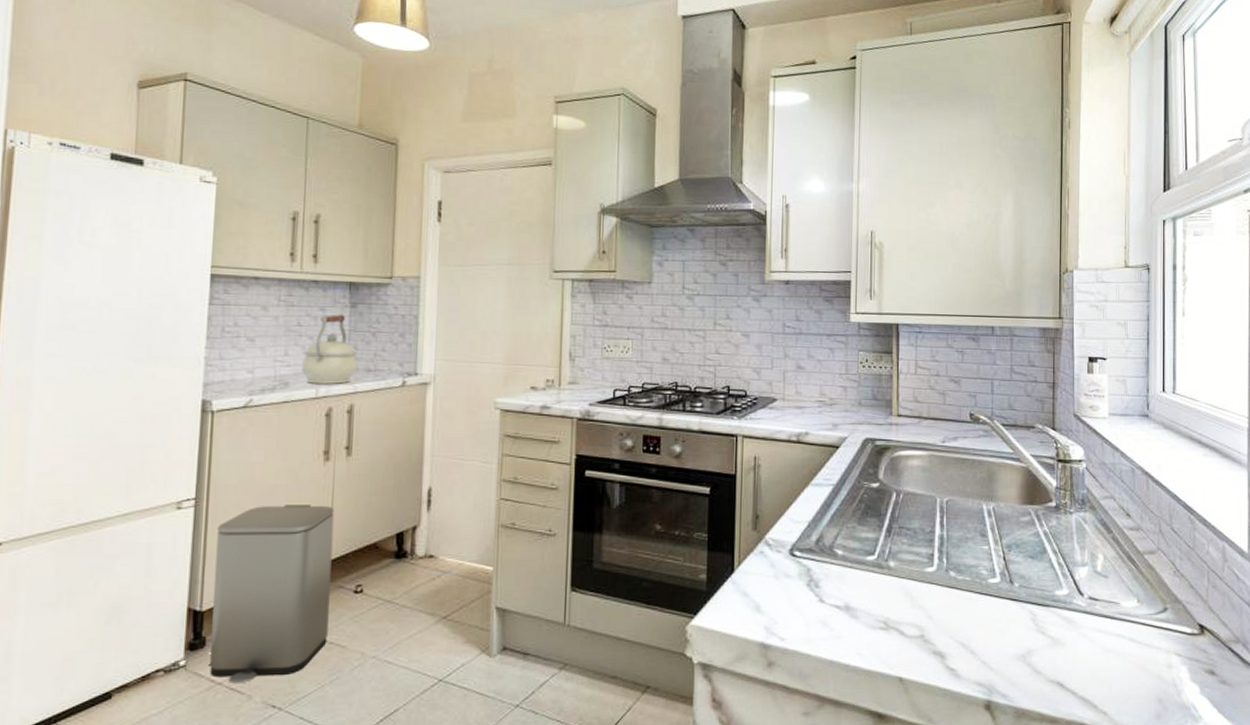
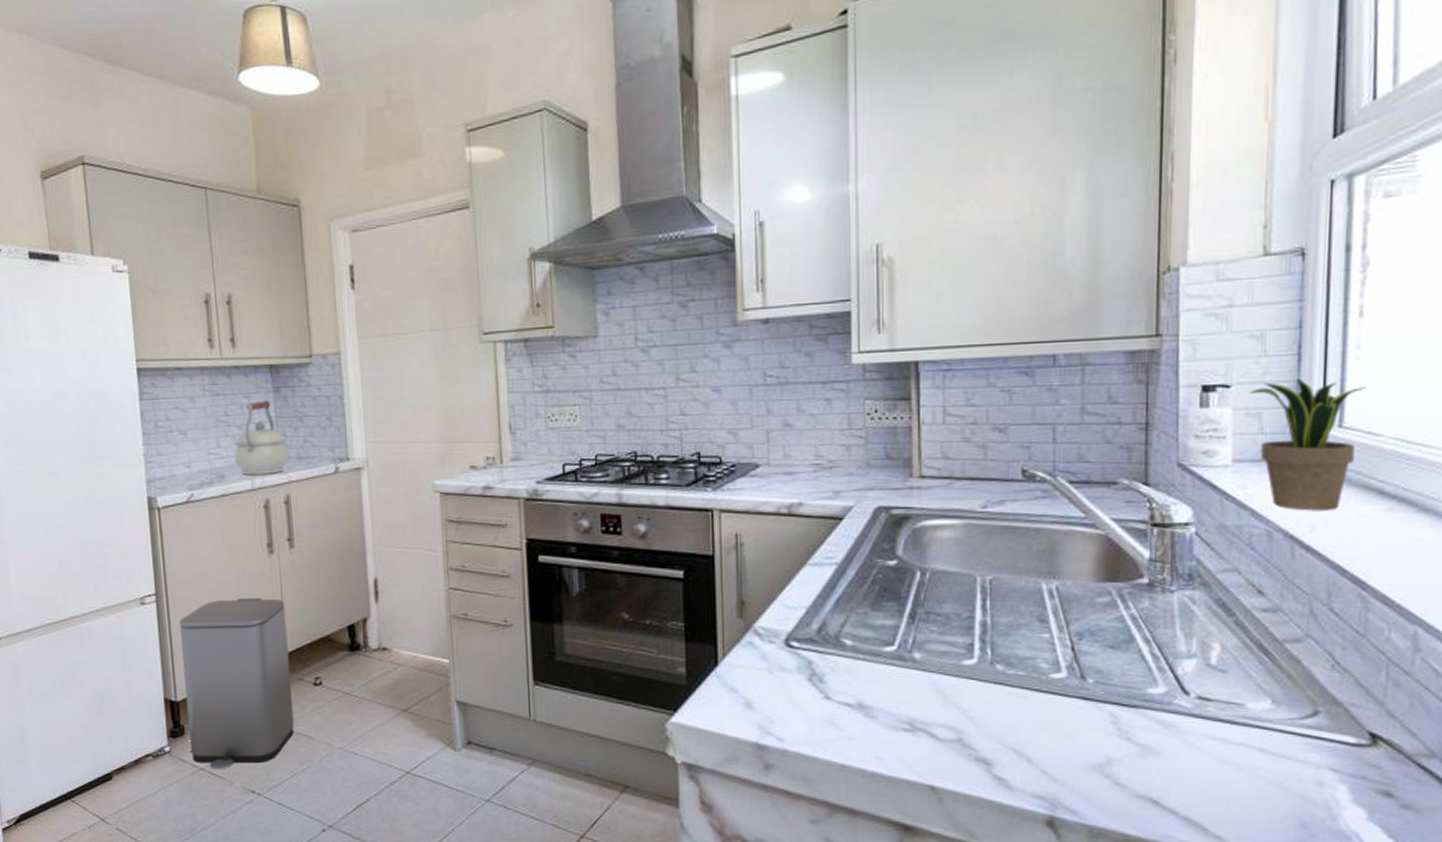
potted plant: none [1118,356,1189,454] -> present [1250,378,1367,511]

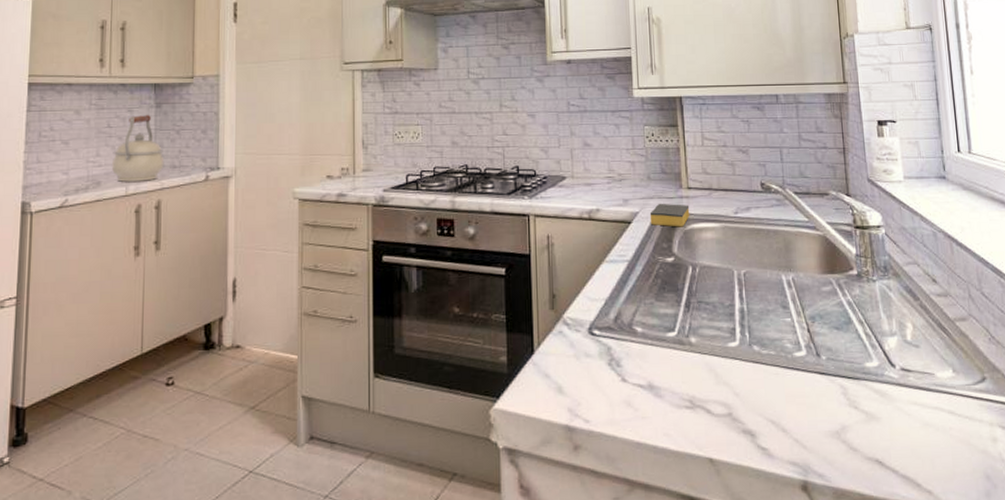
pedal bin: present [179,598,294,770] -> none [31,299,145,480]
sponge: none [867,495,922,525] -> present [649,203,690,227]
potted plant: present [1250,378,1367,511] -> none [909,116,983,217]

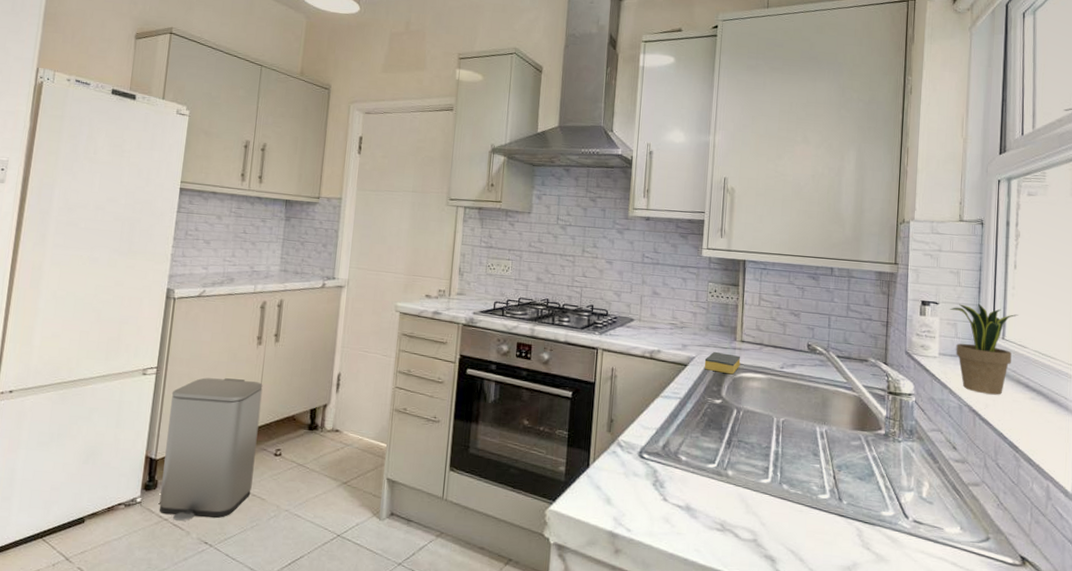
pedal bin: none [31,299,145,480] -> present [159,377,263,522]
kettle: present [111,114,164,182] -> none [243,225,289,283]
potted plant: none [909,116,983,217] -> present [950,303,1019,396]

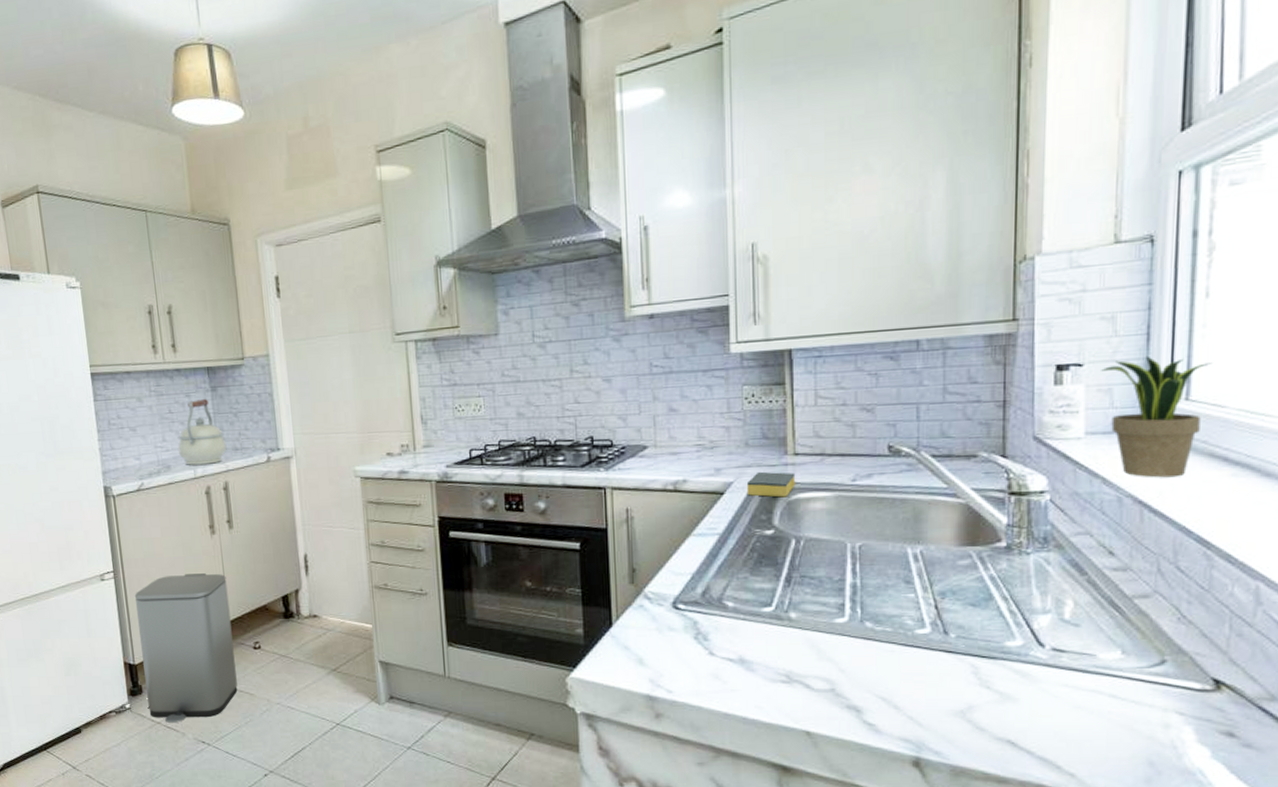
kettle: none [243,225,289,283] -> present [177,398,227,465]

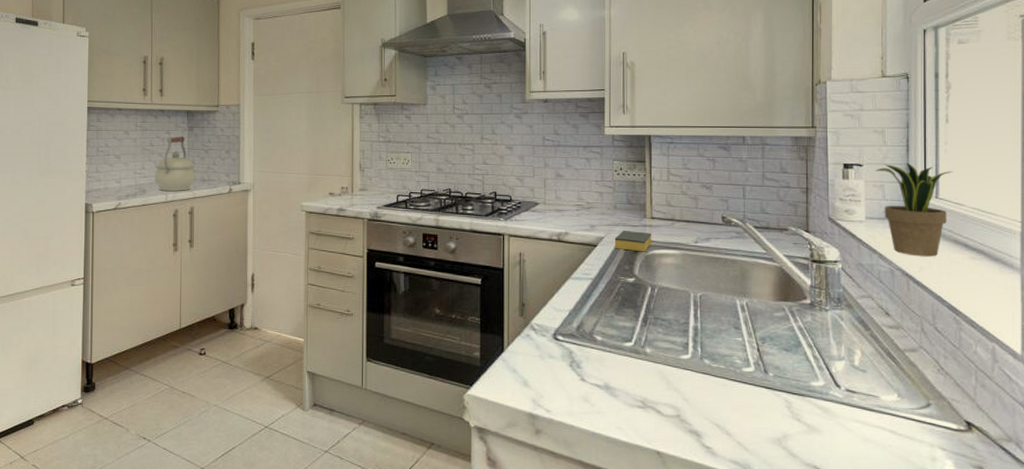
pedal bin: present [134,573,238,724] -> none [99,284,182,420]

